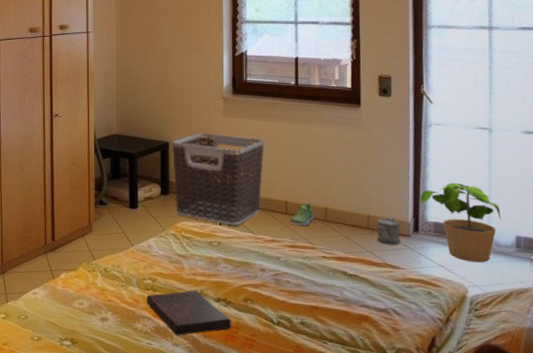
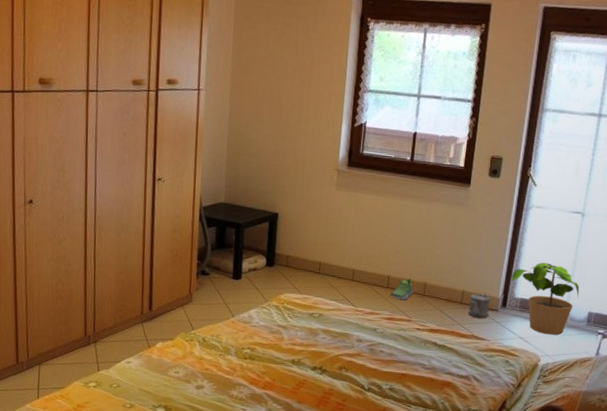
book: present [146,290,231,335] -> none [243,359,325,401]
clothes hamper: present [171,133,264,226] -> none [280,205,374,299]

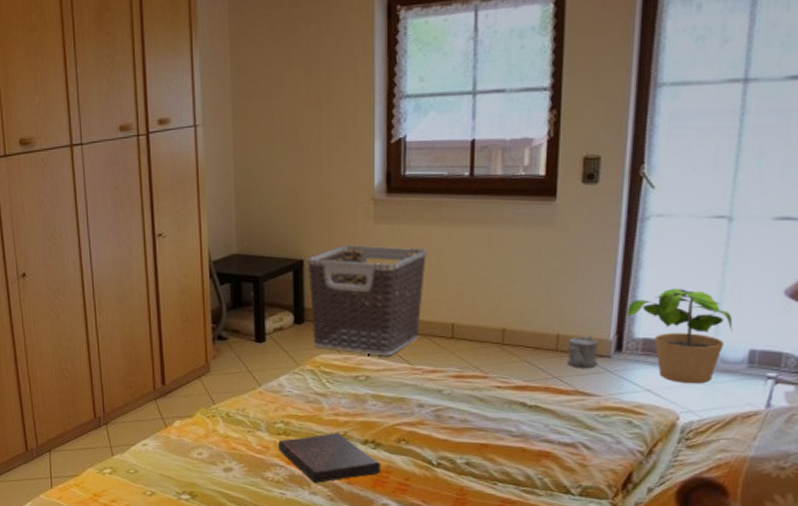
book: none [243,359,325,401] -> present [277,433,380,483]
clothes hamper: none [280,205,374,299] -> present [307,245,427,356]
shoe: present [390,277,413,301] -> none [457,323,488,353]

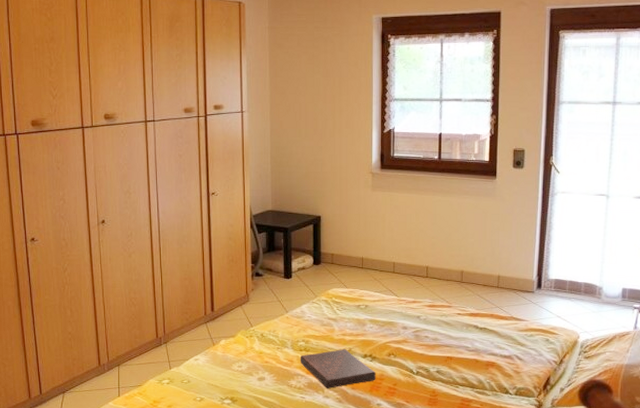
clothes hamper: present [307,245,427,356] -> none [323,206,409,290]
watering can: present [568,334,599,369] -> none [506,276,526,301]
potted plant: present [626,289,733,384] -> none [543,244,612,312]

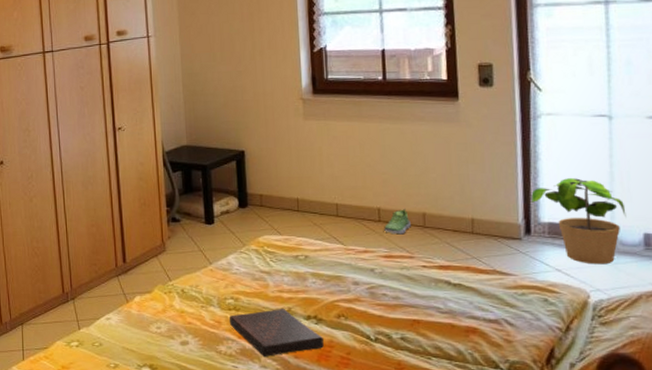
shoe: none [430,266,451,288] -> present [384,208,411,235]
potted plant: none [543,244,612,312] -> present [530,178,626,265]

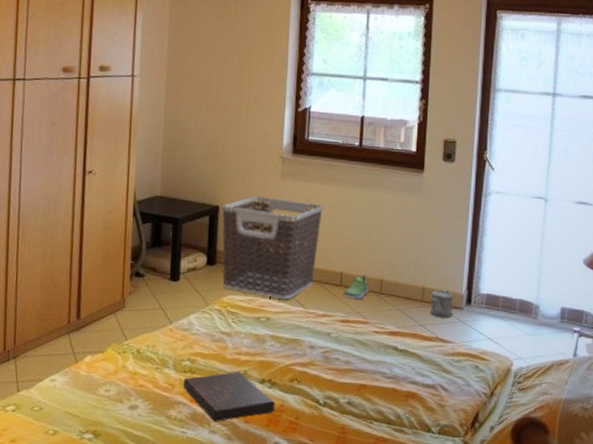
clothes hamper: none [247,138,351,237] -> present [222,196,323,300]
watering can: none [482,219,511,250] -> present [431,288,454,318]
potted plant: present [530,178,626,265] -> none [474,253,550,335]

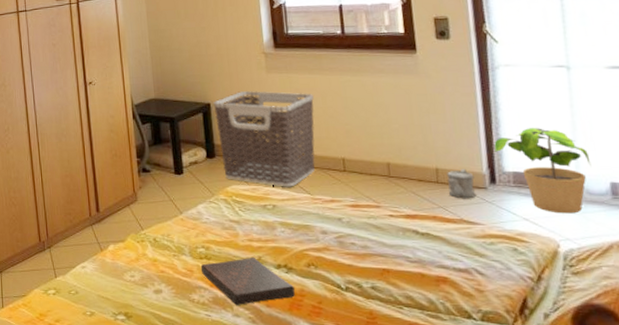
shoe: present [344,274,369,300] -> none [349,158,376,184]
potted plant: none [474,253,550,335] -> present [493,128,592,214]

